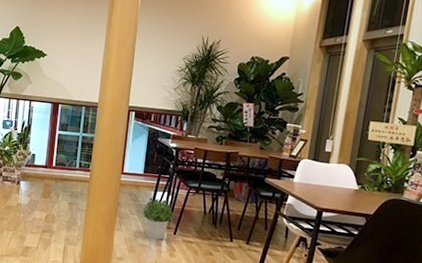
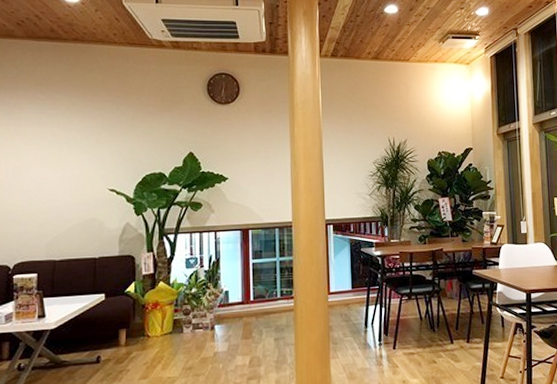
potted plant: present [143,198,175,240] -> none [358,313,391,360]

